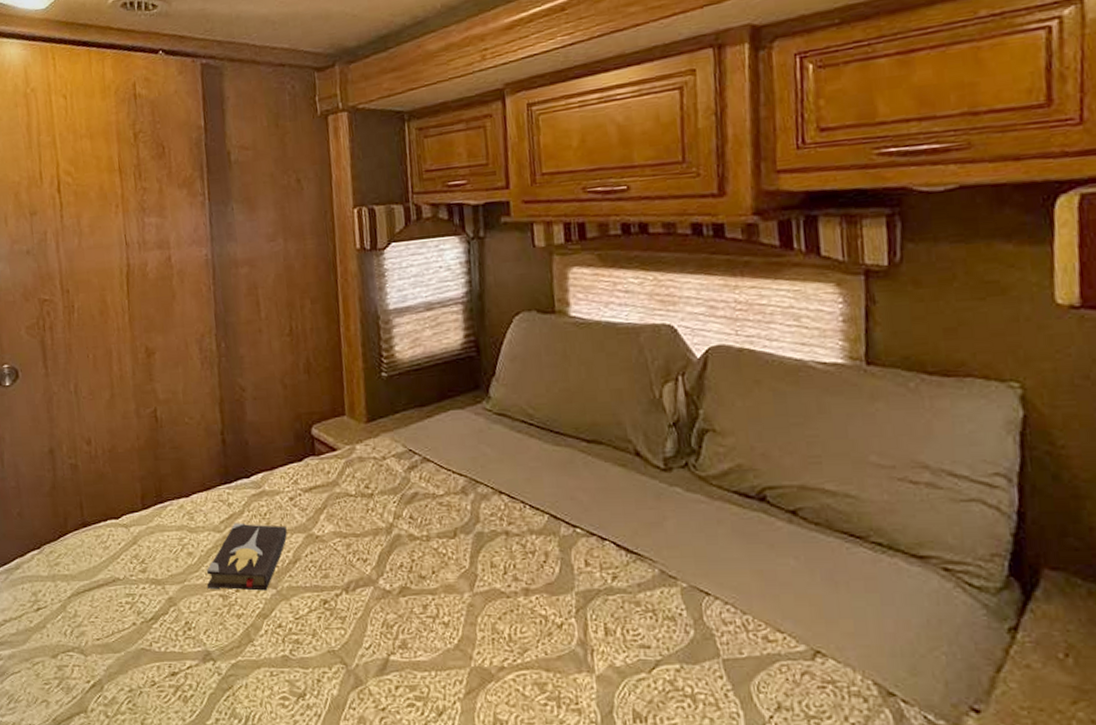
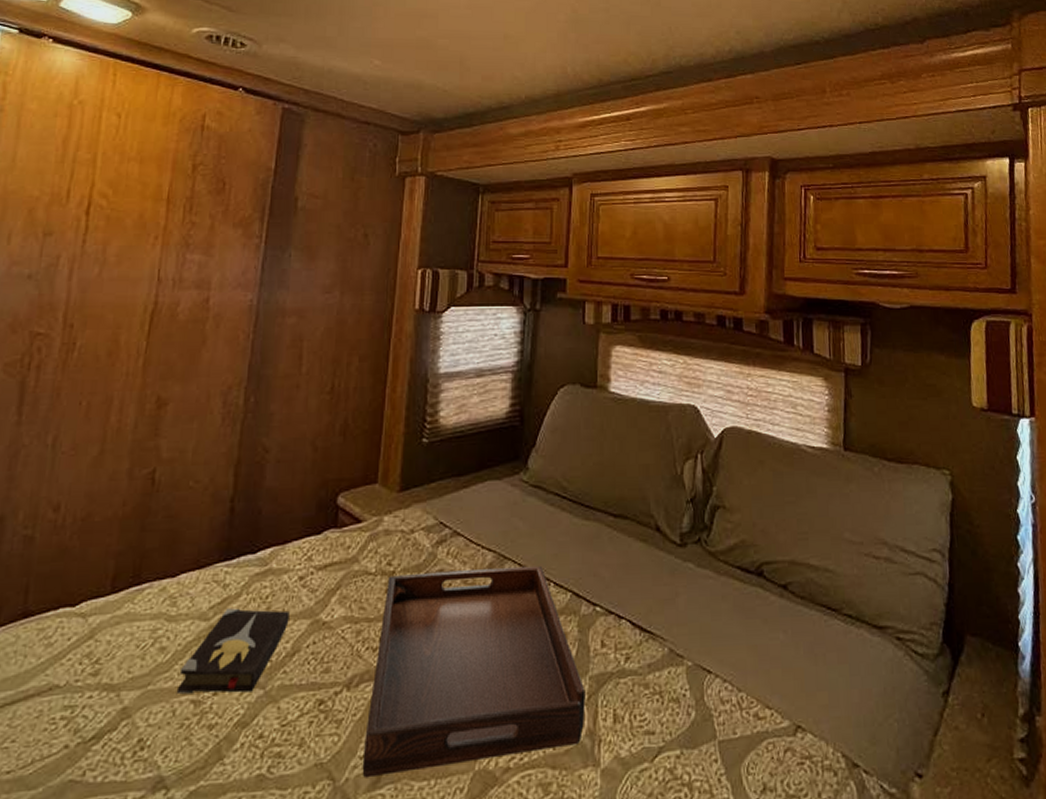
serving tray: none [367,489,575,666] -> present [362,565,586,778]

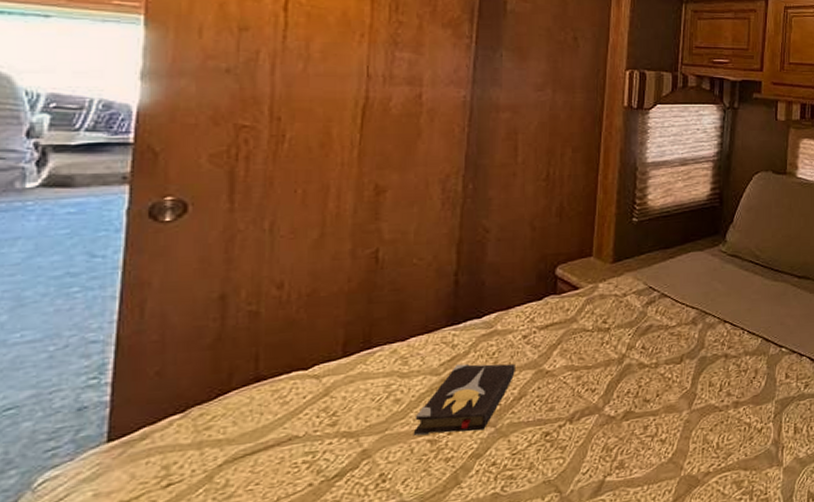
serving tray: present [362,565,586,778] -> none [585,318,772,489]

